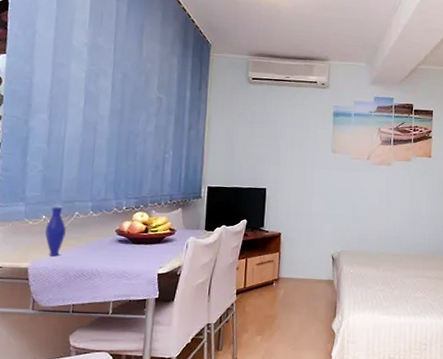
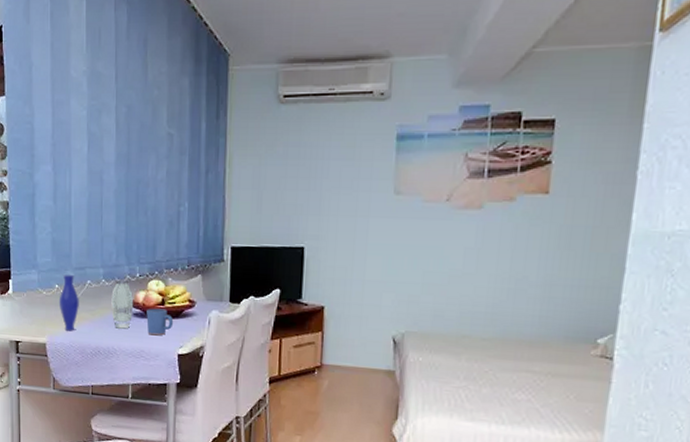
vase: none [97,212,119,254] -> present [111,280,133,329]
mug: none [130,235,155,259] -> present [146,308,174,336]

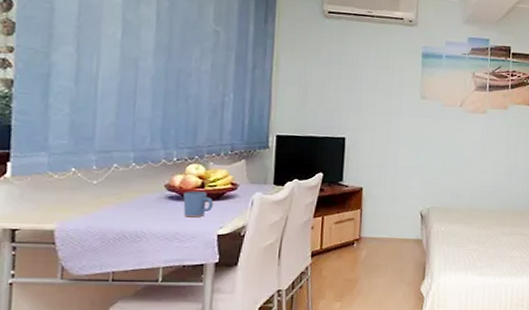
vase: present [59,275,79,331] -> none [74,158,102,216]
vase: present [111,280,133,329] -> none [141,163,168,212]

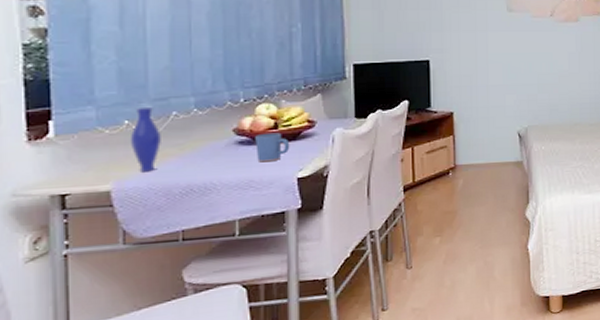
vase: none [74,158,102,216] -> present [129,108,161,172]

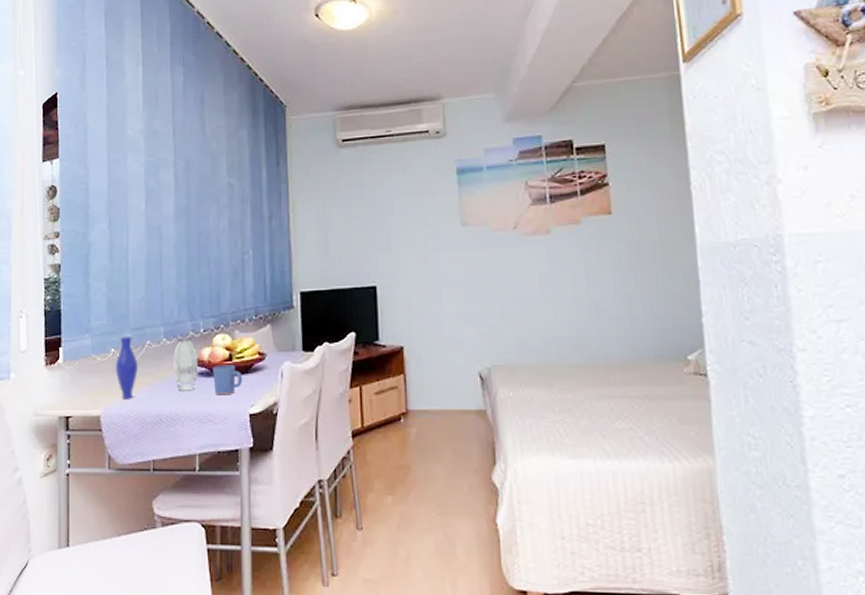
vase: none [207,107,237,161] -> present [173,337,197,391]

